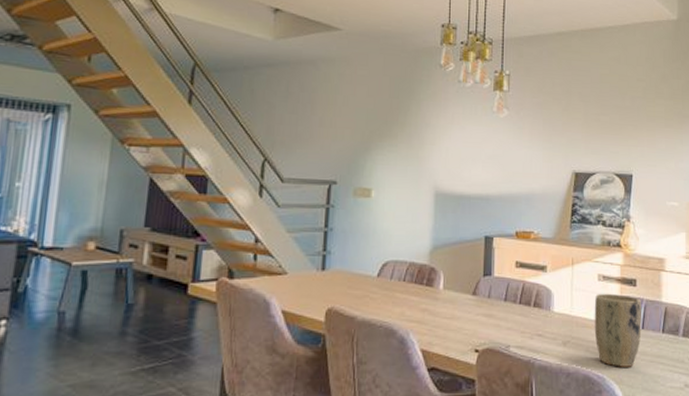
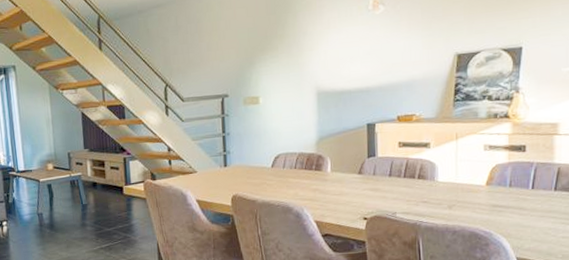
plant pot: present [594,293,642,367] -> none [480,160,531,224]

